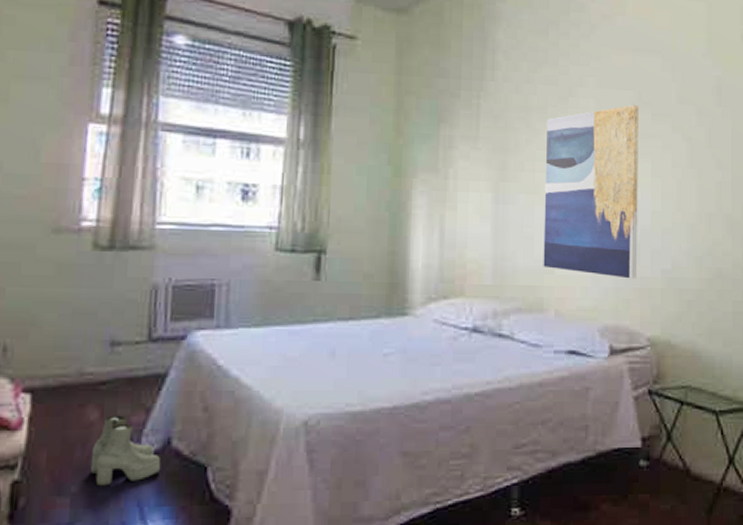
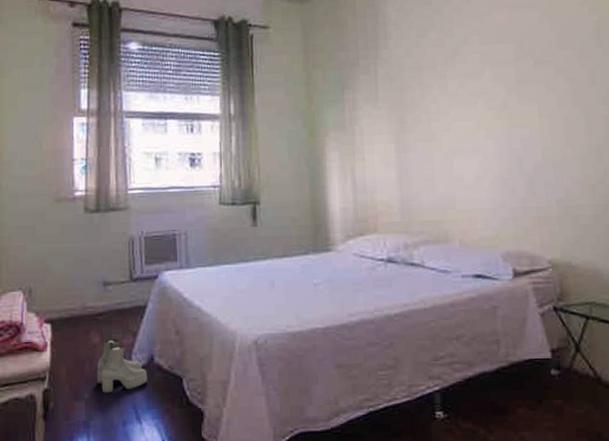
wall art: present [543,104,639,279] -> none [437,55,534,209]

